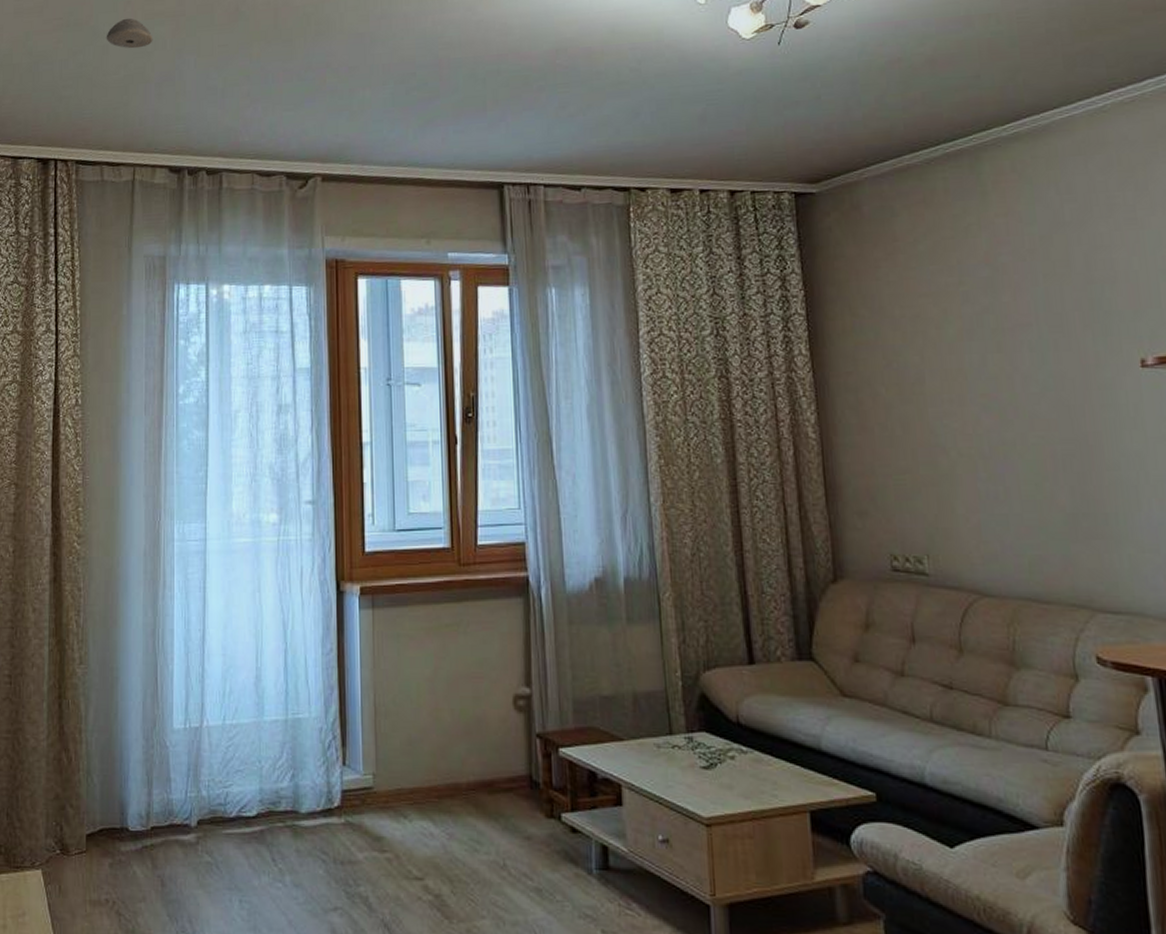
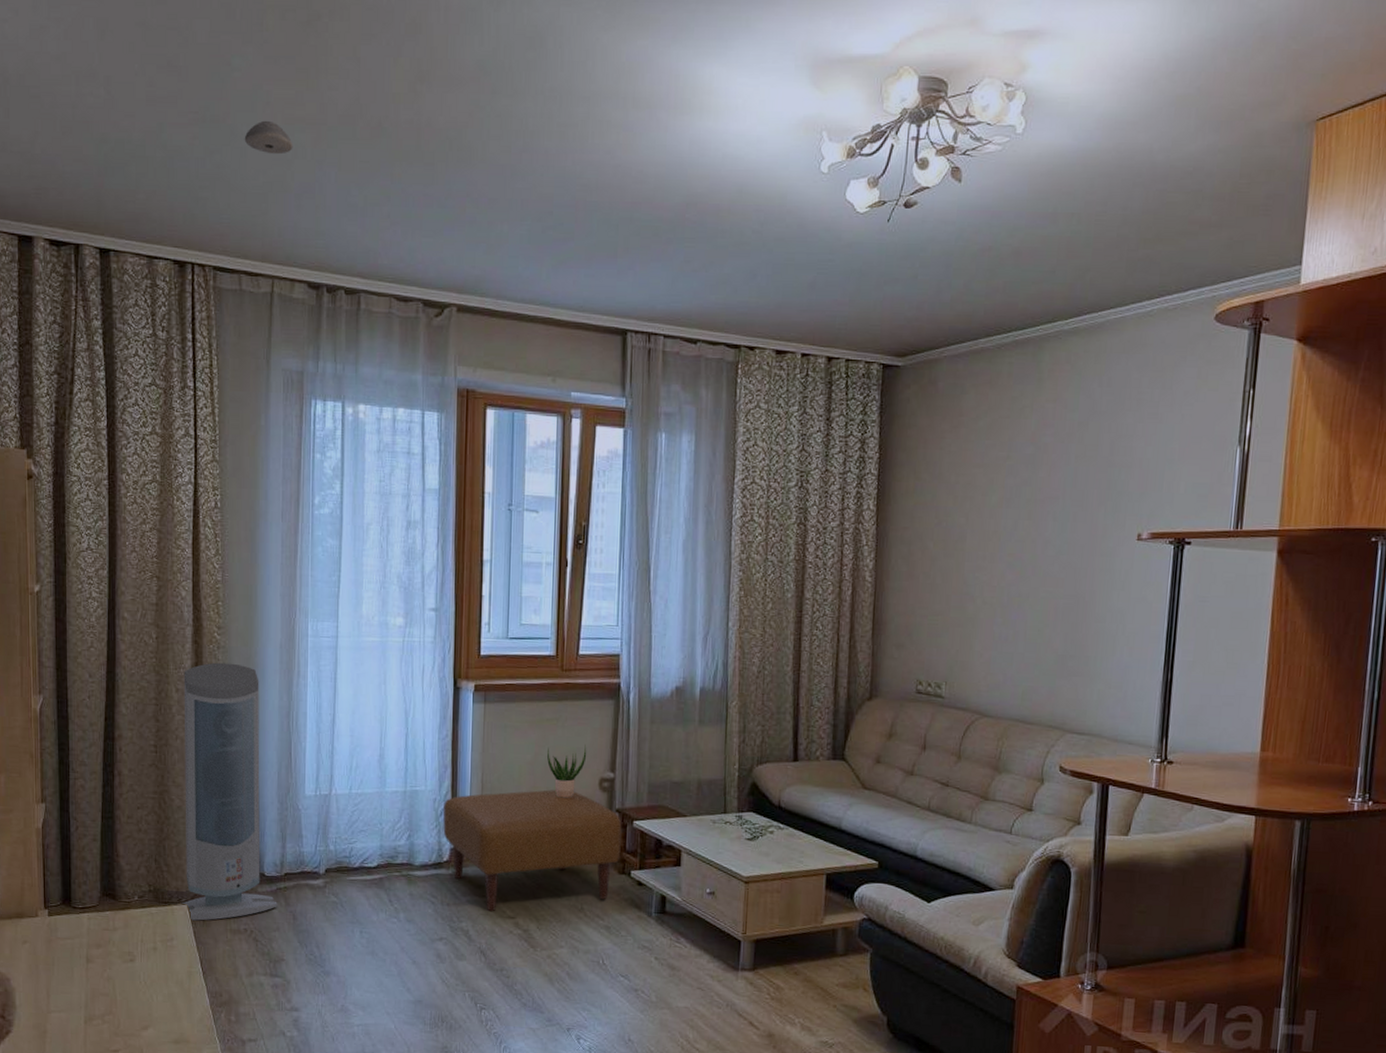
air purifier: none [34,576,143,890] -> present [181,662,278,921]
ottoman: none [331,712,546,872] -> present [443,789,622,912]
potted plant: none [449,653,496,722] -> present [547,744,587,798]

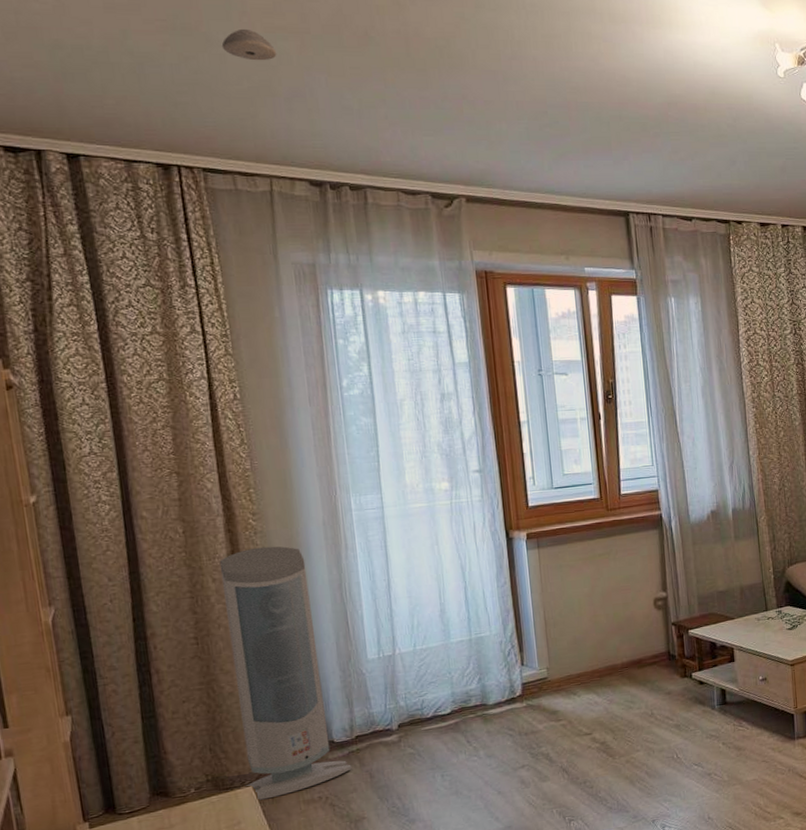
ottoman: present [443,789,622,912] -> none [510,613,681,733]
potted plant: present [547,744,587,798] -> none [603,571,640,621]

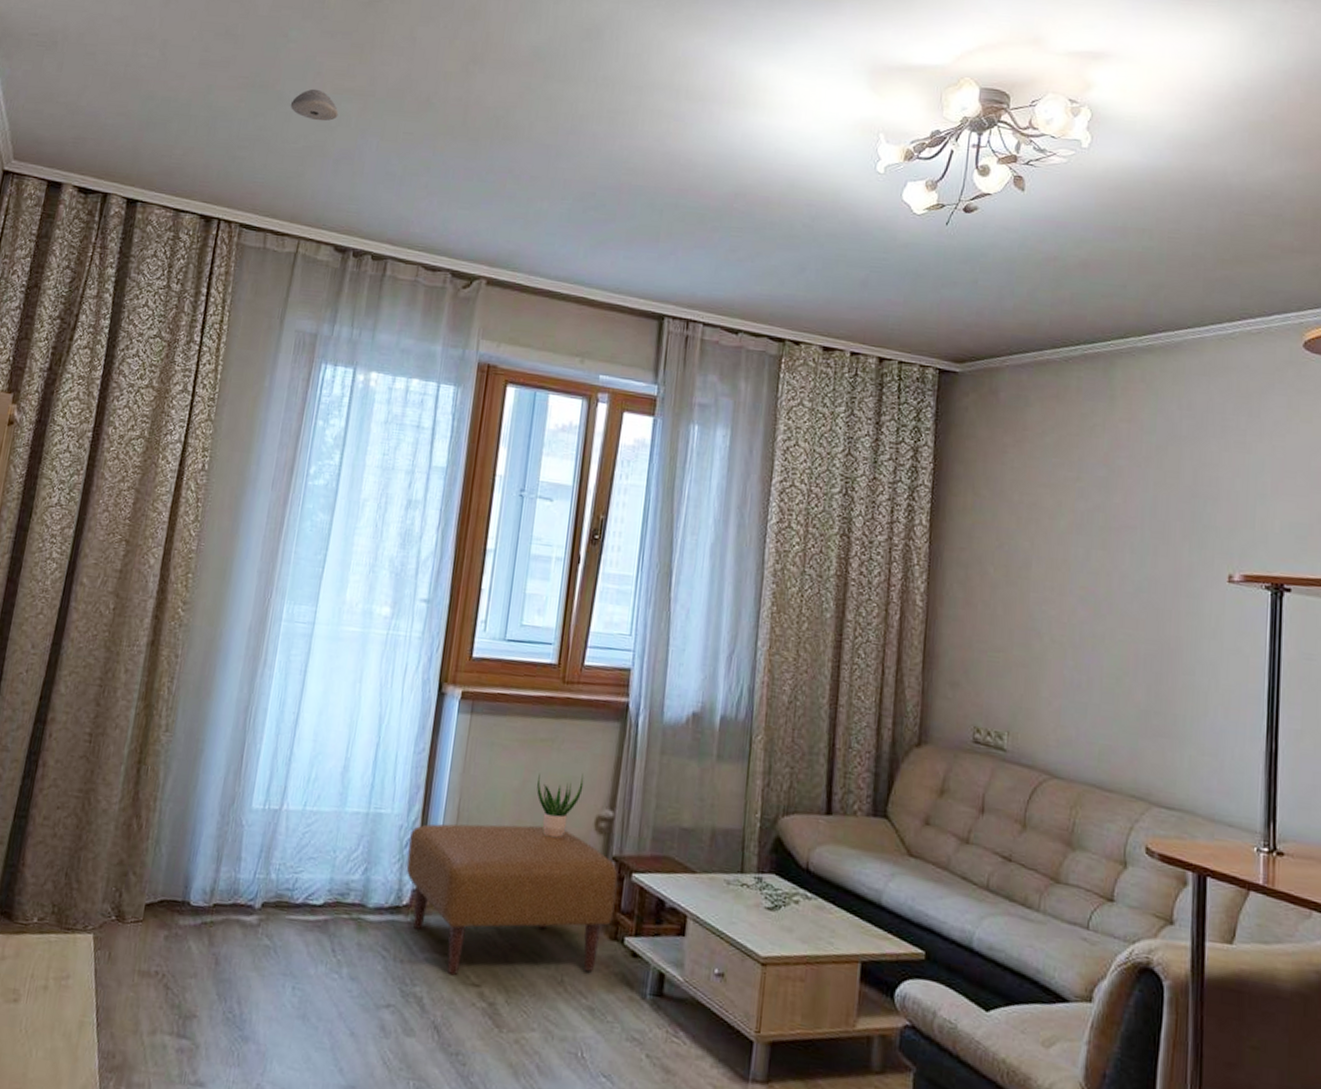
air purifier: present [219,546,352,800] -> none [86,642,220,957]
ottoman: none [510,613,681,733] -> present [406,823,618,976]
potted plant: none [603,571,640,621] -> present [536,772,585,838]

